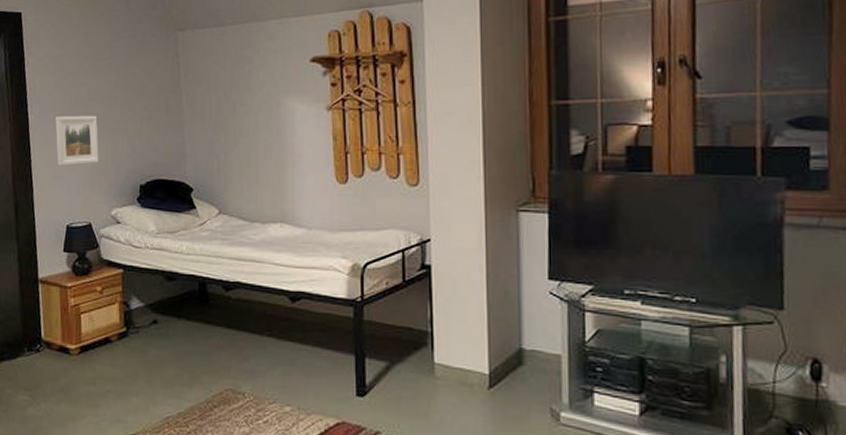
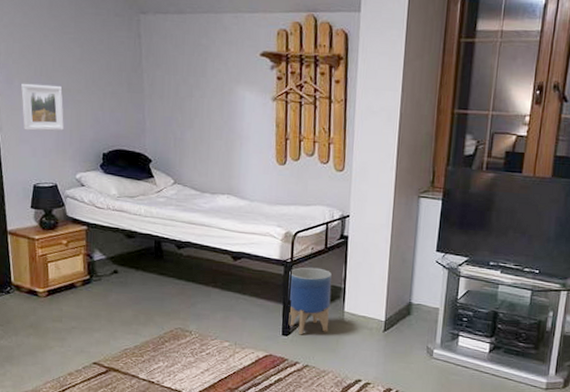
planter: none [360,306,416,396] -> present [288,267,332,335]

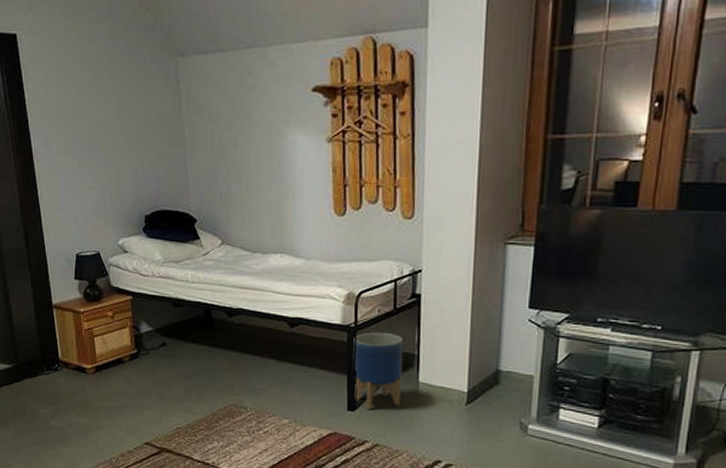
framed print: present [21,83,64,131] -> none [59,144,104,196]

